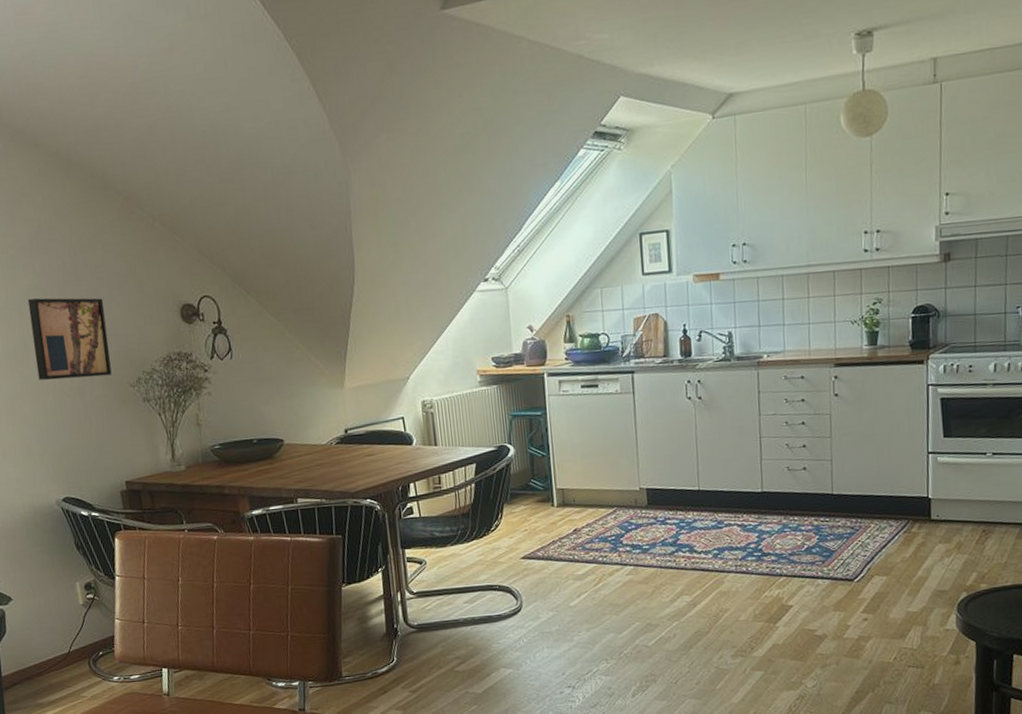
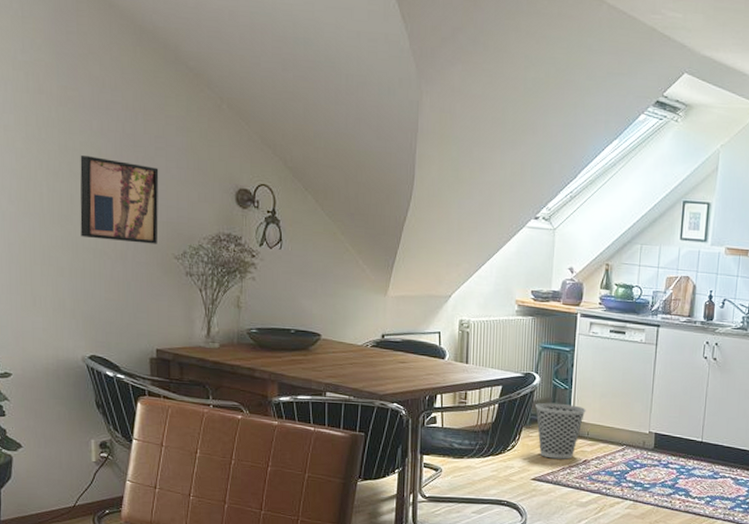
wastebasket: none [514,472,569,533] -> present [536,402,586,459]

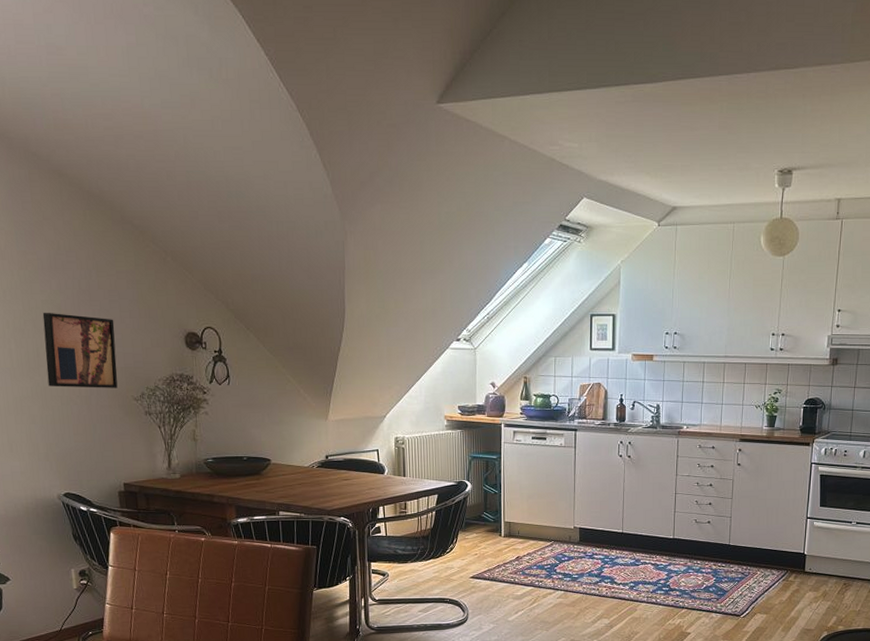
wastebasket: present [536,402,586,459] -> none [469,506,515,558]

